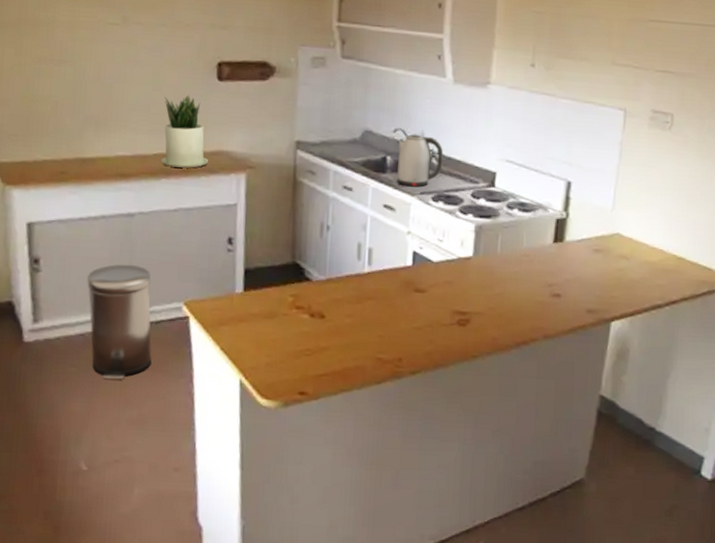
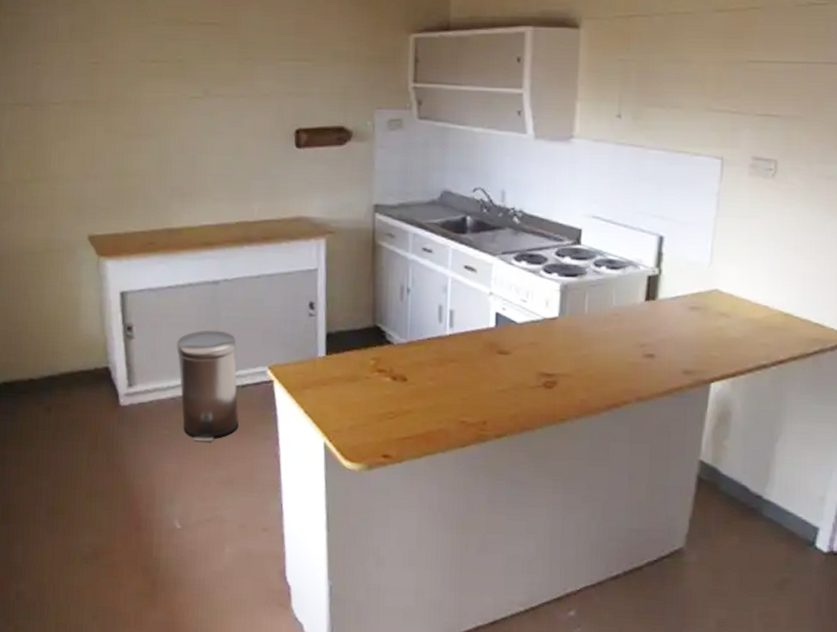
planter: present [161,95,208,169] -> none [243,163,288,236]
kettle: present [397,134,444,187] -> none [478,192,526,247]

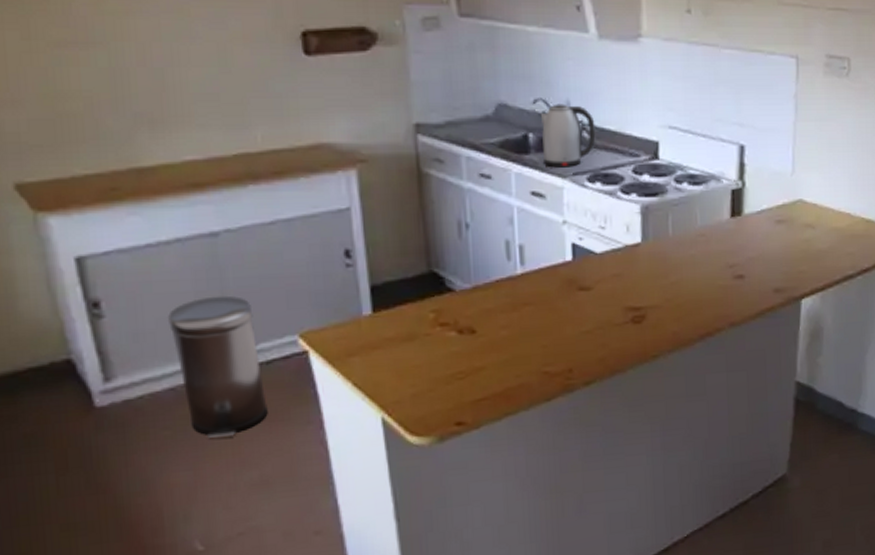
kettle: none [478,192,526,247] -> present [540,104,596,168]

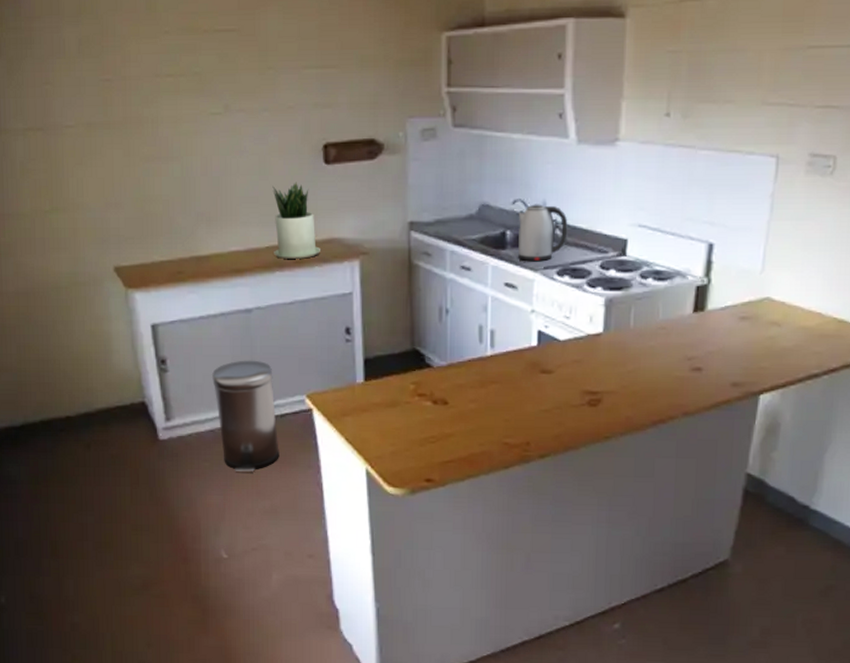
planter: none [237,76,306,171] -> present [272,182,320,260]

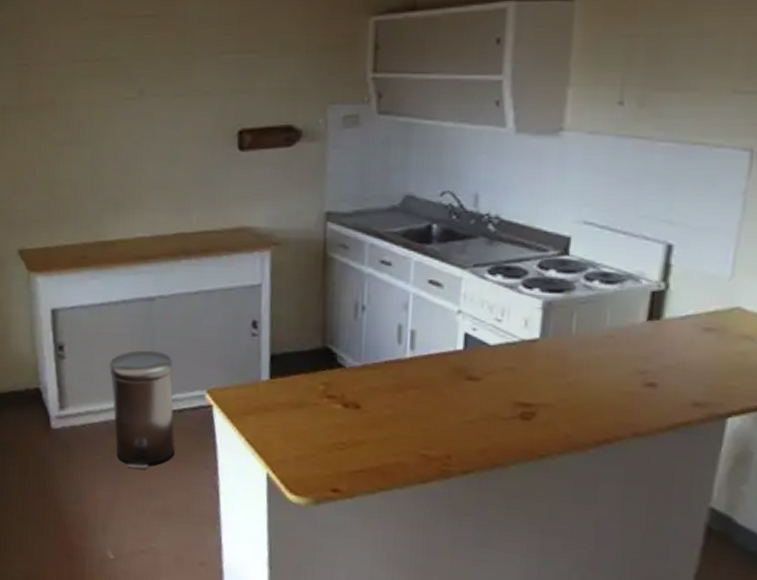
planter: present [272,182,320,260] -> none [181,168,230,248]
kettle: present [518,204,568,262] -> none [445,196,503,259]

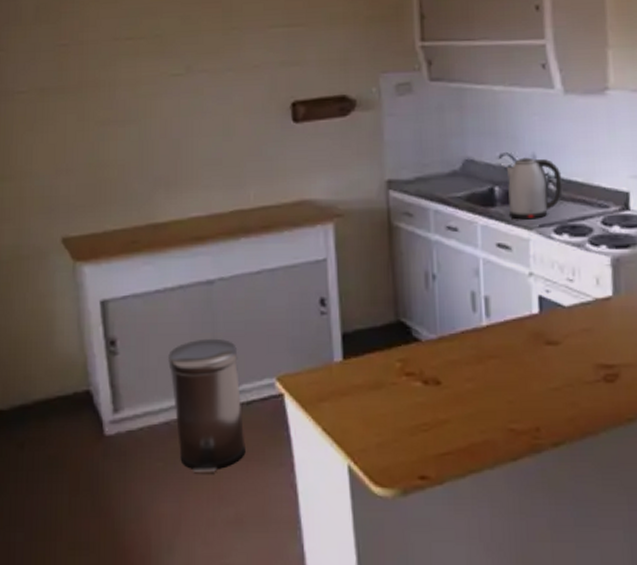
kettle: none [445,196,503,259] -> present [506,157,562,220]

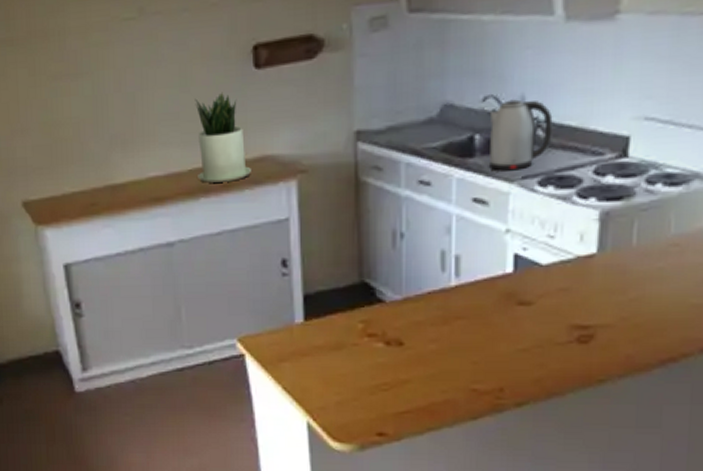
pedal bin: present [168,338,246,474] -> none [132,300,208,428]
planter: none [237,142,290,225] -> present [195,92,251,184]

